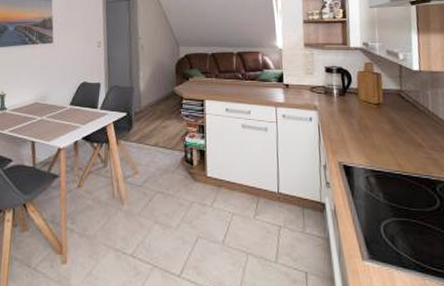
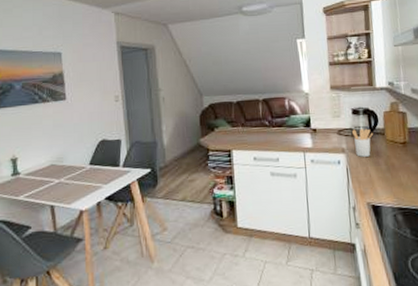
utensil holder: none [325,87,347,115] -> present [352,129,374,157]

